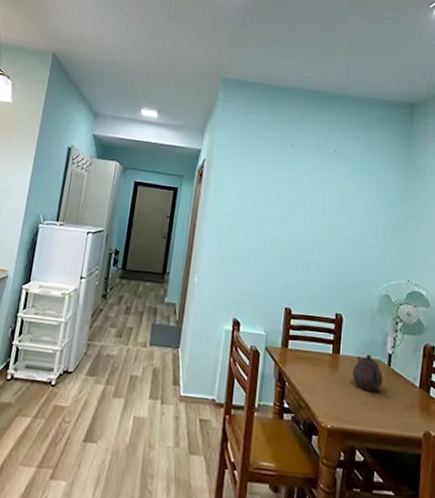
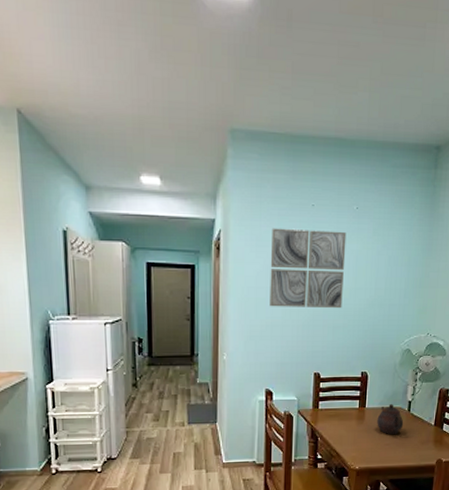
wall art: none [244,161,324,244] -> present [270,228,347,309]

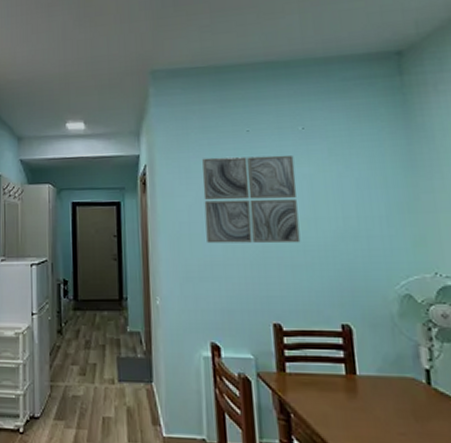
teapot: present [377,404,404,435] -> none [377,372,425,420]

